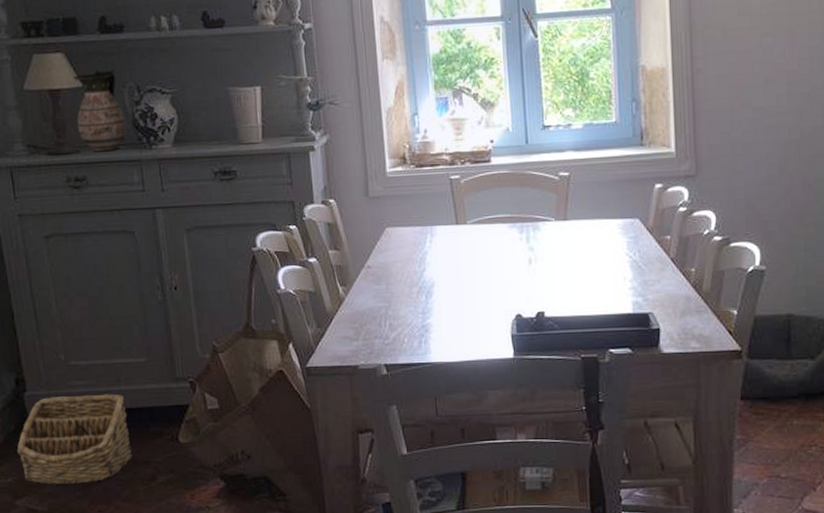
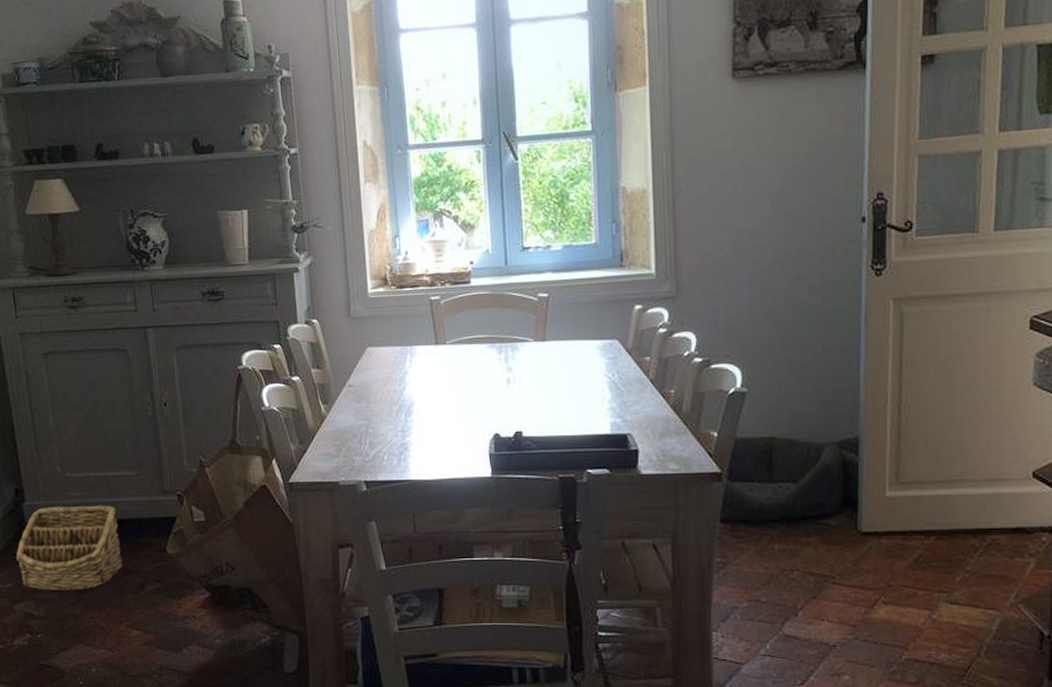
ceramic jug: present [74,69,127,152] -> none [72,194,121,274]

